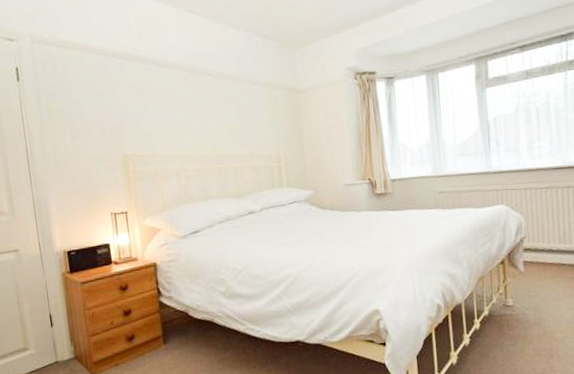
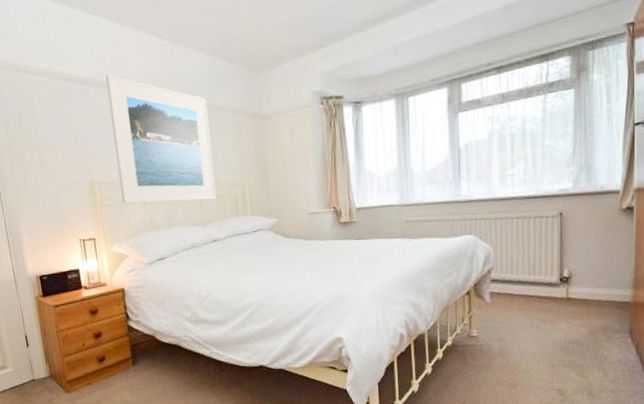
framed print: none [141,49,252,177] -> present [105,74,217,204]

